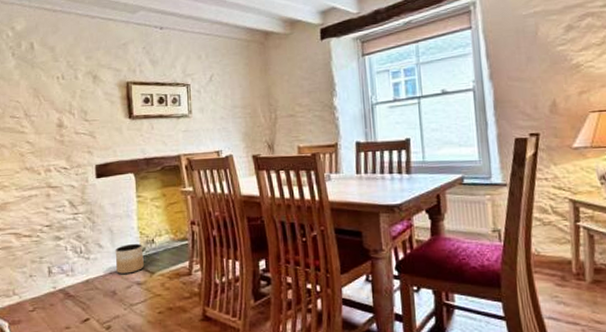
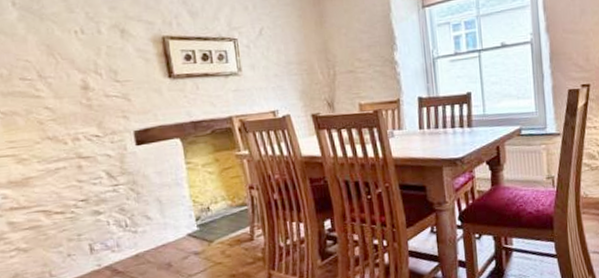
planter: present [115,243,144,274] -> none [166,212,200,245]

